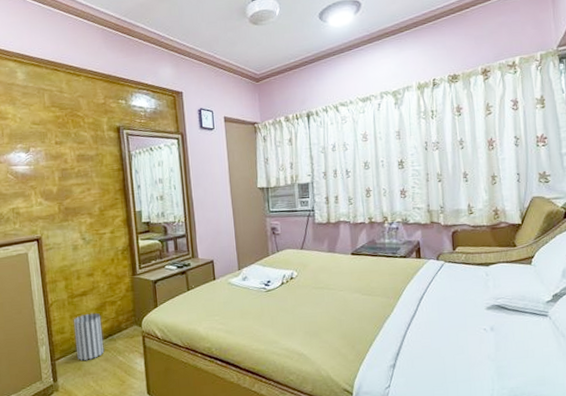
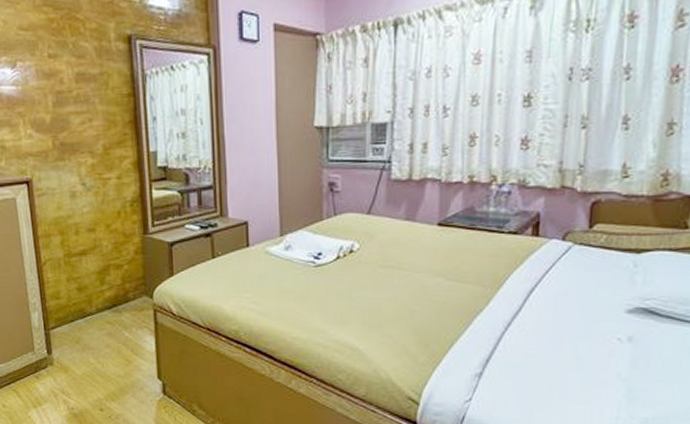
wastebasket: present [73,312,105,361] -> none [70,277,107,334]

